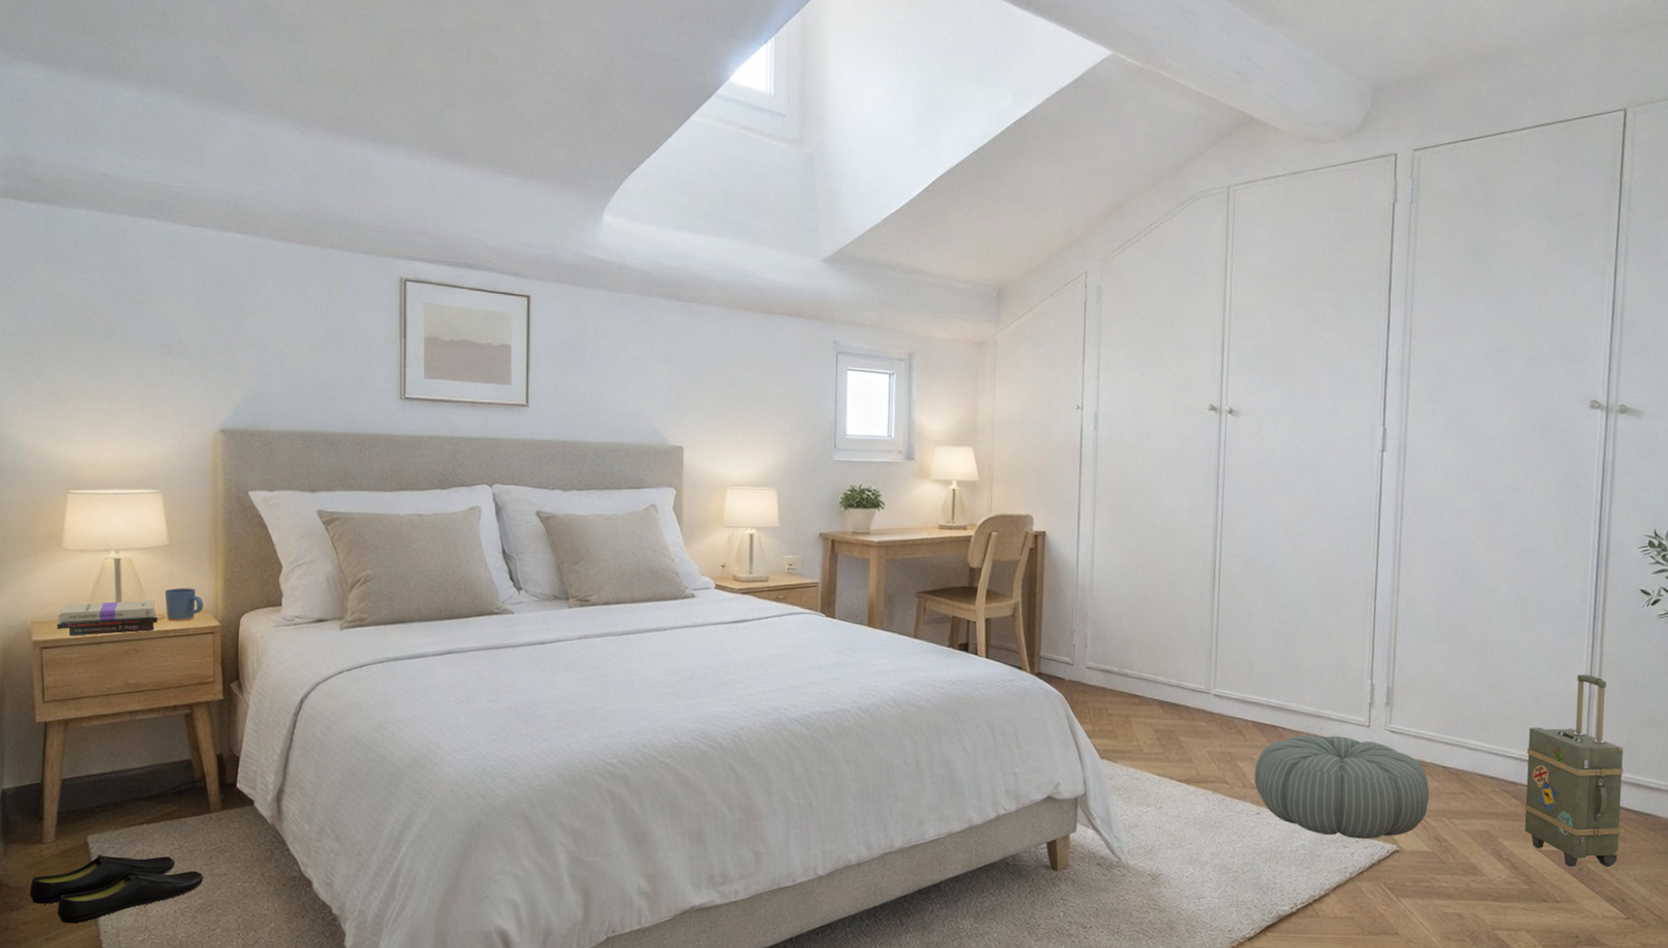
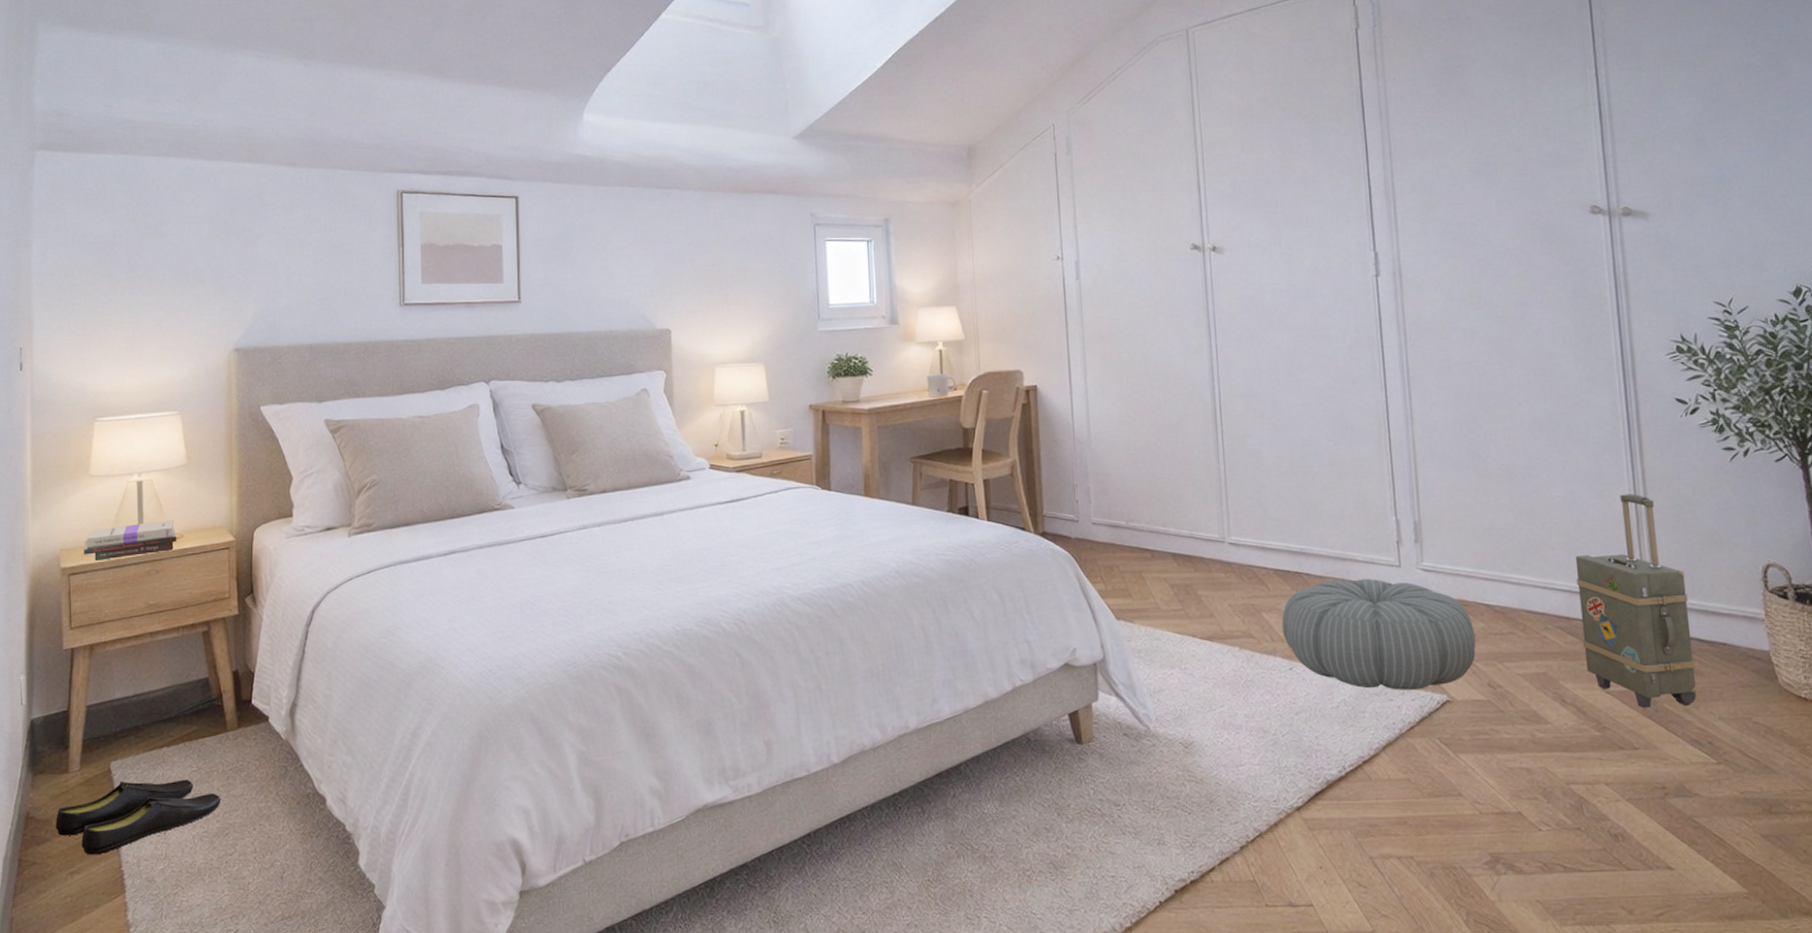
mug: present [164,587,203,622] -> none [183,505,219,540]
mug: none [938,512,967,536] -> present [927,373,957,398]

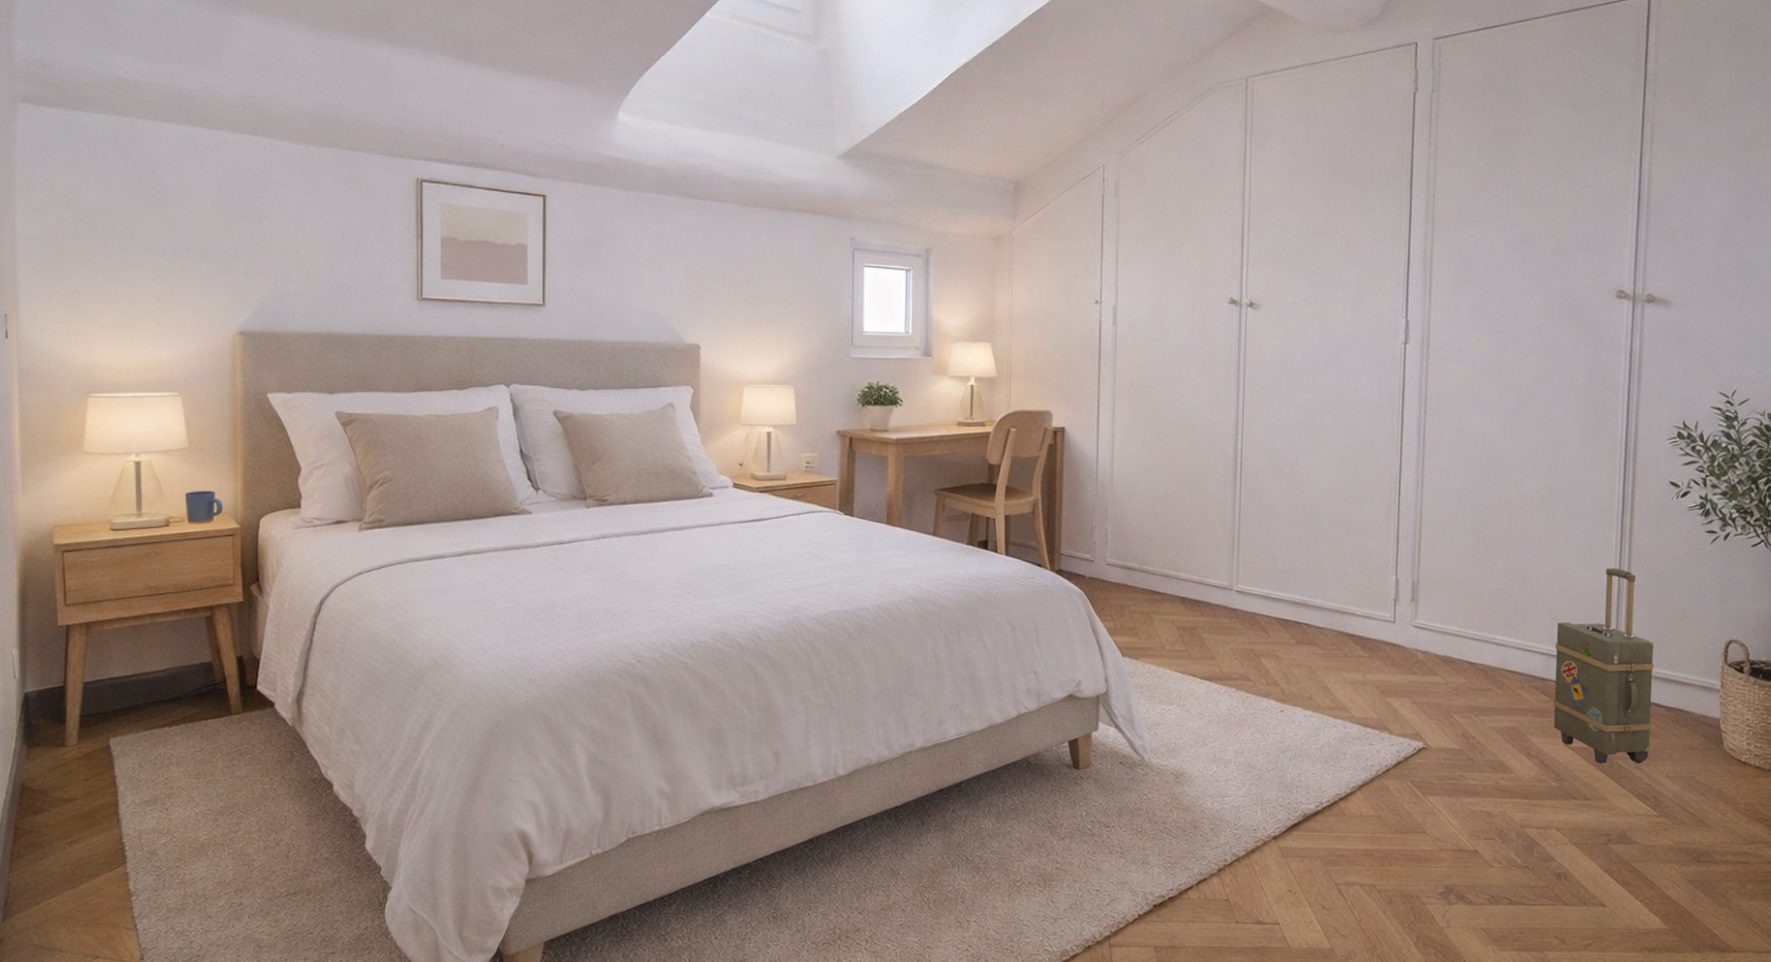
slipper: present [56,779,221,855] -> none [53,758,225,827]
books: present [84,520,177,561] -> none [78,503,178,539]
mug: none [183,505,219,540] -> present [184,490,223,524]
mug: present [927,373,957,398] -> none [956,409,986,433]
pouf: present [1281,579,1476,690] -> none [1278,631,1457,736]

